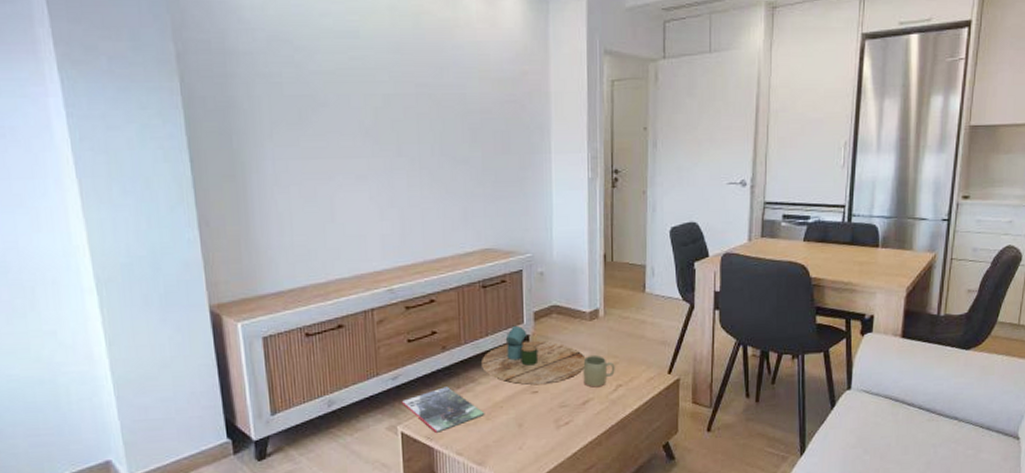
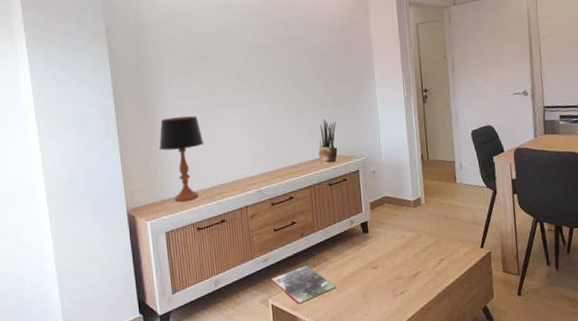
table lamp: none [254,186,317,300] -> present [159,116,204,203]
potted plant: none [471,201,496,259] -> present [318,119,338,163]
decorative tray: present [480,325,586,385] -> none [331,214,414,262]
mug: present [583,354,615,388] -> none [411,235,438,262]

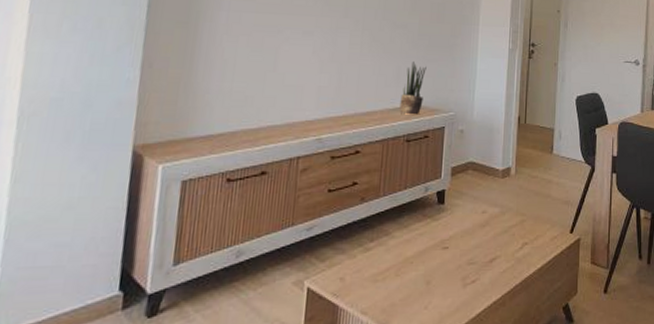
table lamp: present [159,116,204,203] -> none [197,34,259,144]
magazine: present [271,266,336,304] -> none [312,239,394,289]

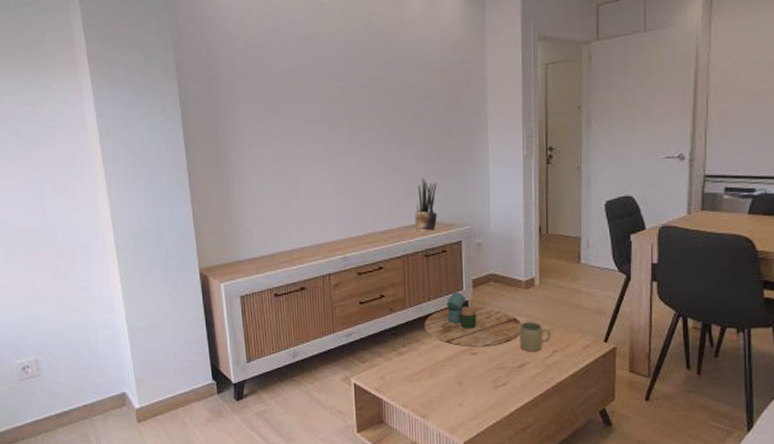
decorative tray: none [396,179,496,240] -> present [423,291,522,346]
mug: none [492,211,522,245] -> present [519,321,551,352]

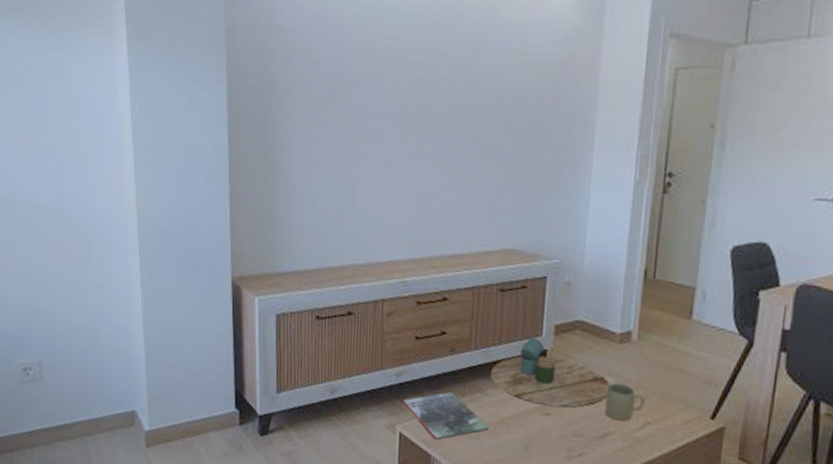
magazine: none [354,345,427,386] -> present [402,392,488,440]
potted plant: present [415,179,437,231] -> none [492,196,524,261]

